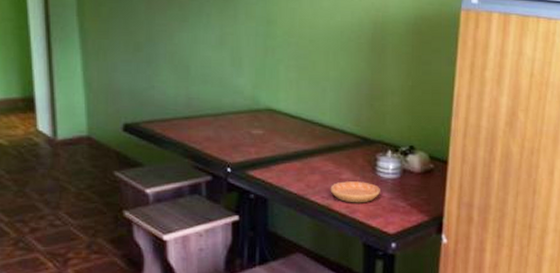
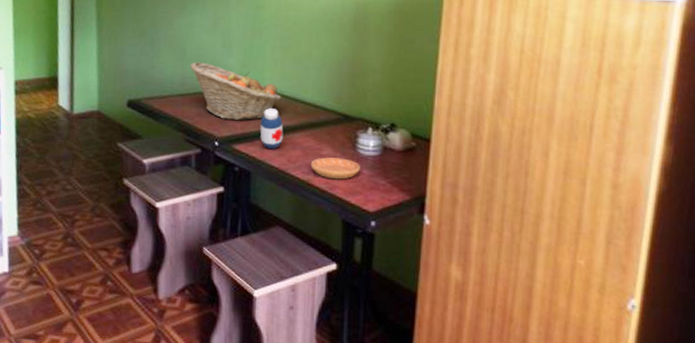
fruit basket: none [194,82,298,146] -> present [189,62,281,121]
medicine bottle: none [276,132,301,175] -> present [260,108,284,150]

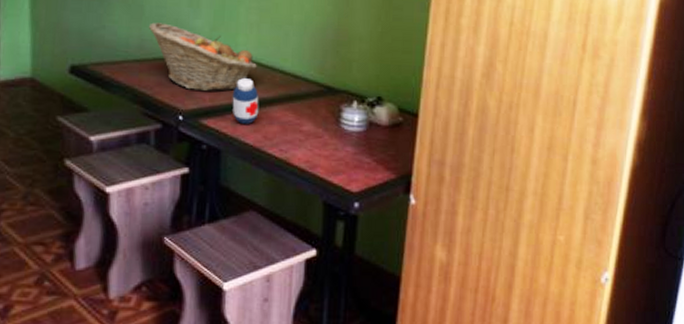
saucer: present [310,157,360,180] -> none [289,133,344,158]

